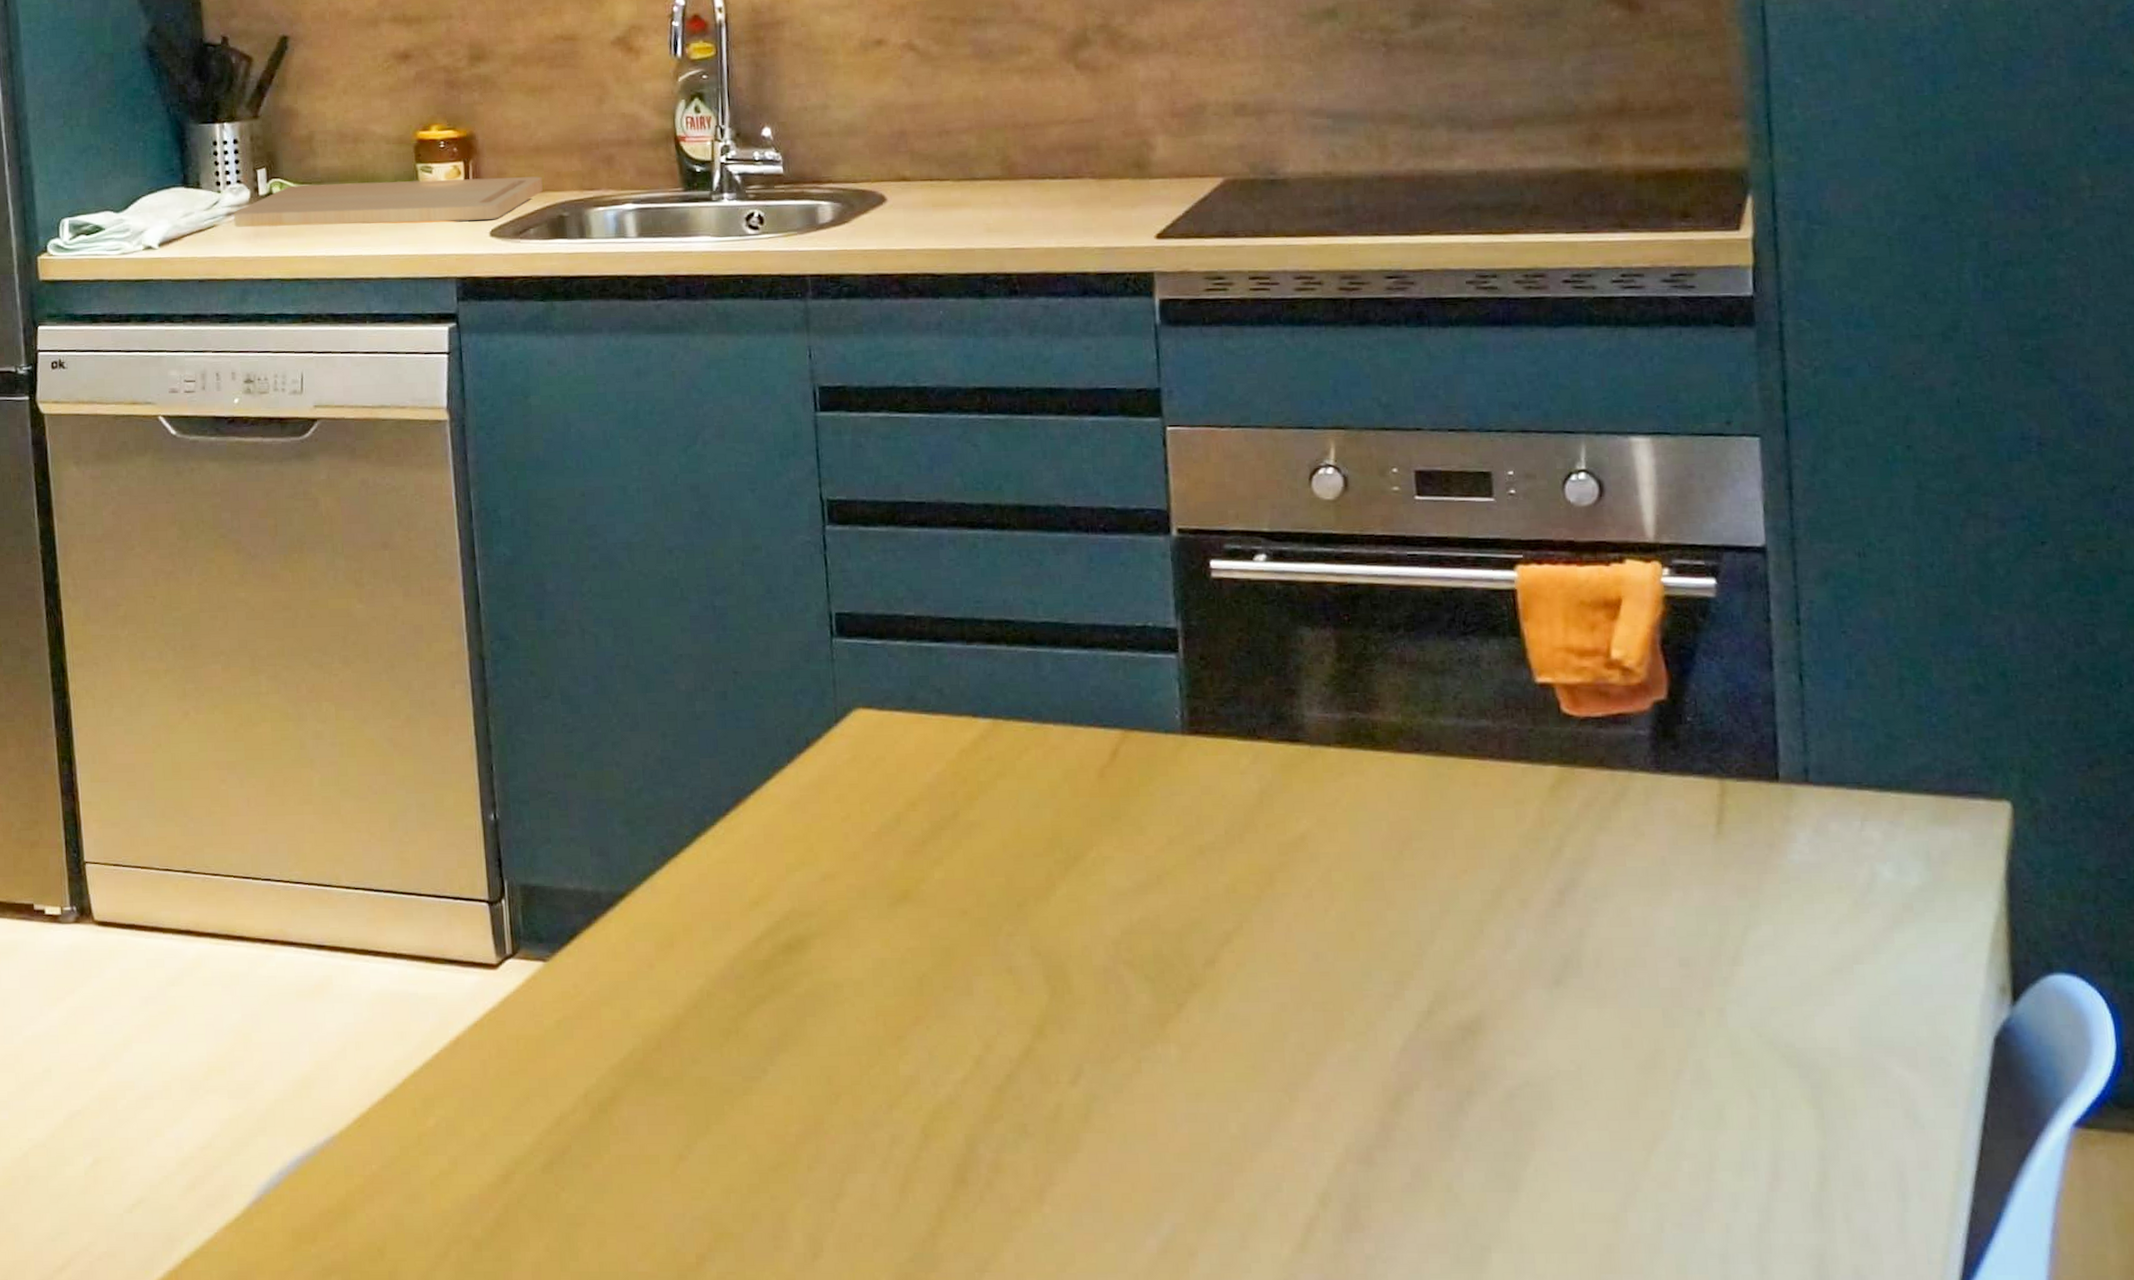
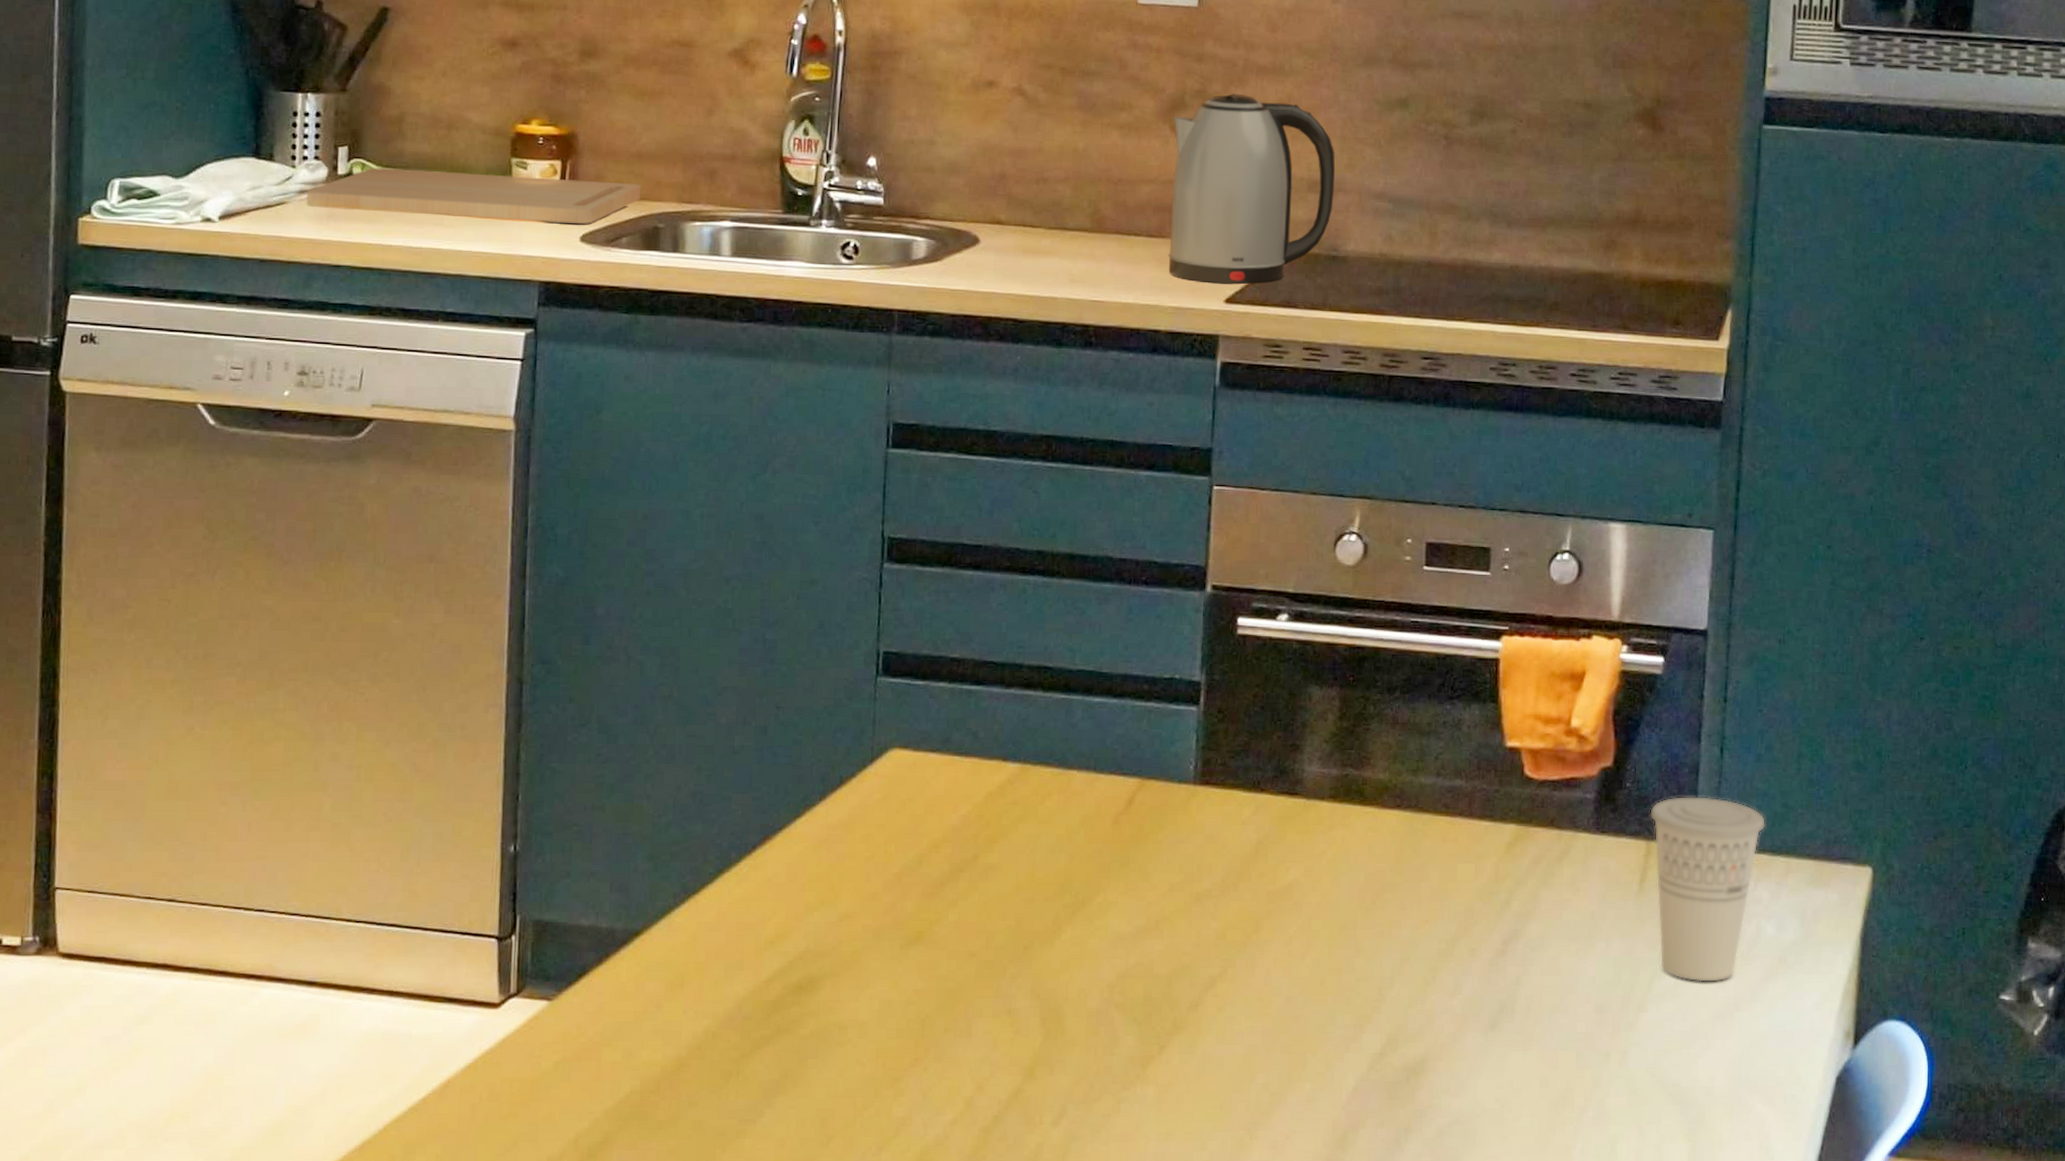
kettle: none [1077,23,1265,220] -> present [1168,93,1336,285]
cup: none [1719,728,1868,933] -> present [1649,796,1766,983]

